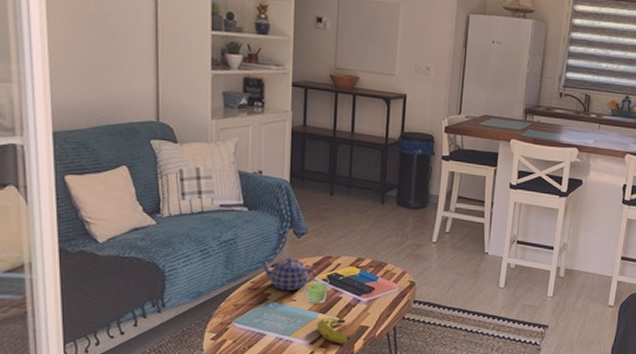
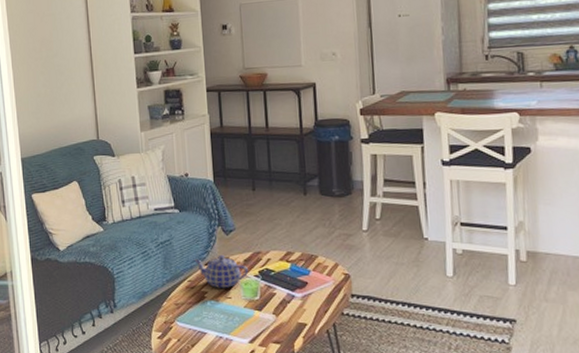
banana: present [317,317,351,342] -> none [254,315,290,341]

